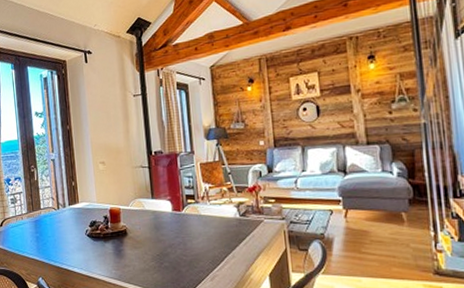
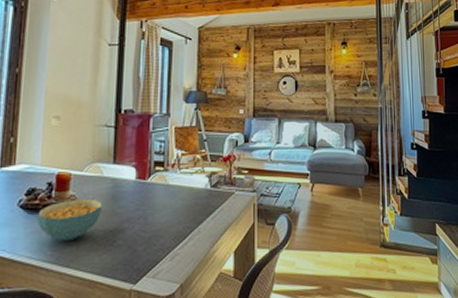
cereal bowl: none [101,228,148,263] -> present [37,198,102,242]

